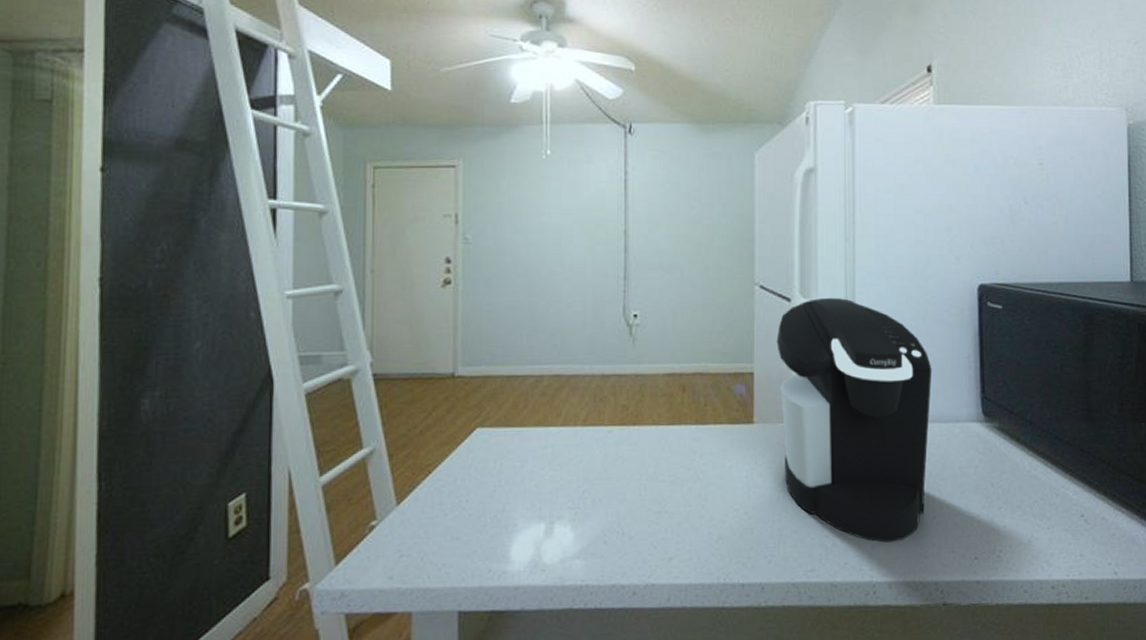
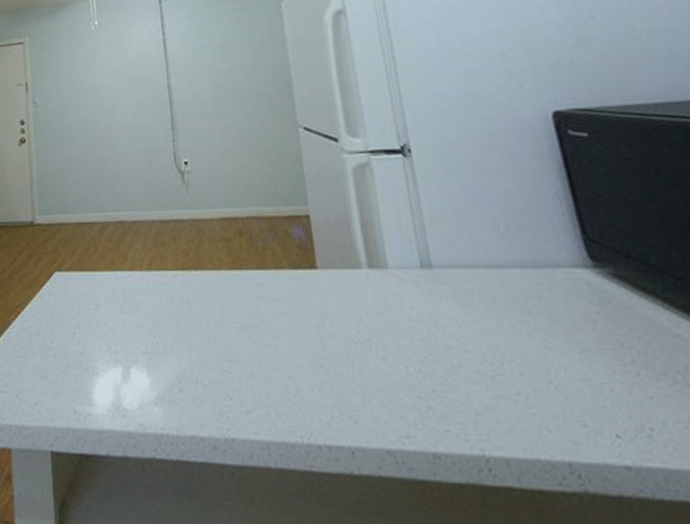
coffee maker: present [776,298,932,543] -> none [328,135,536,409]

